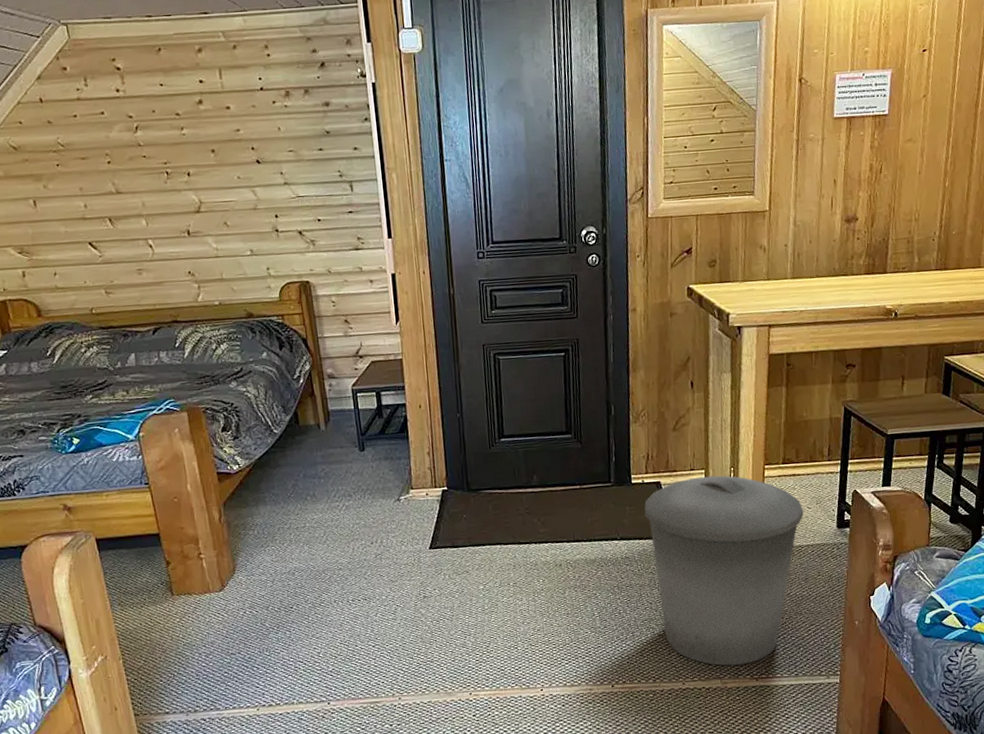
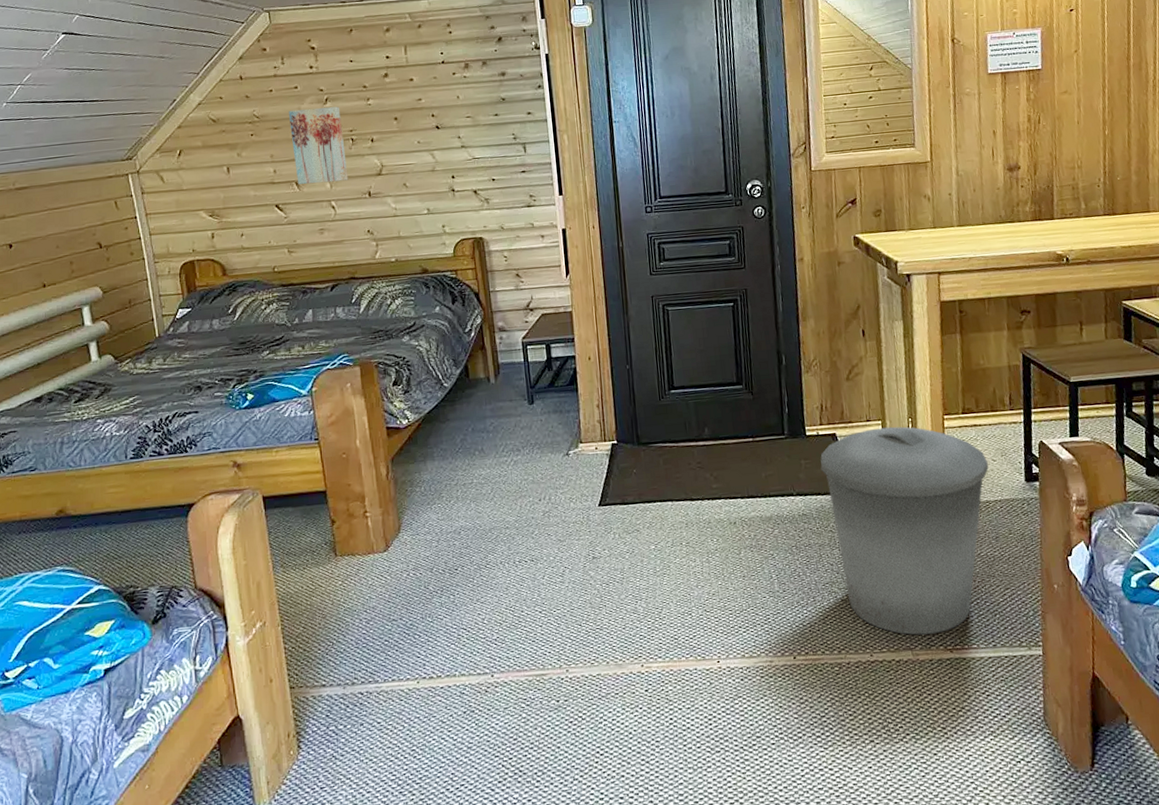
wall art: none [95,136,165,221] -> present [288,106,349,184]

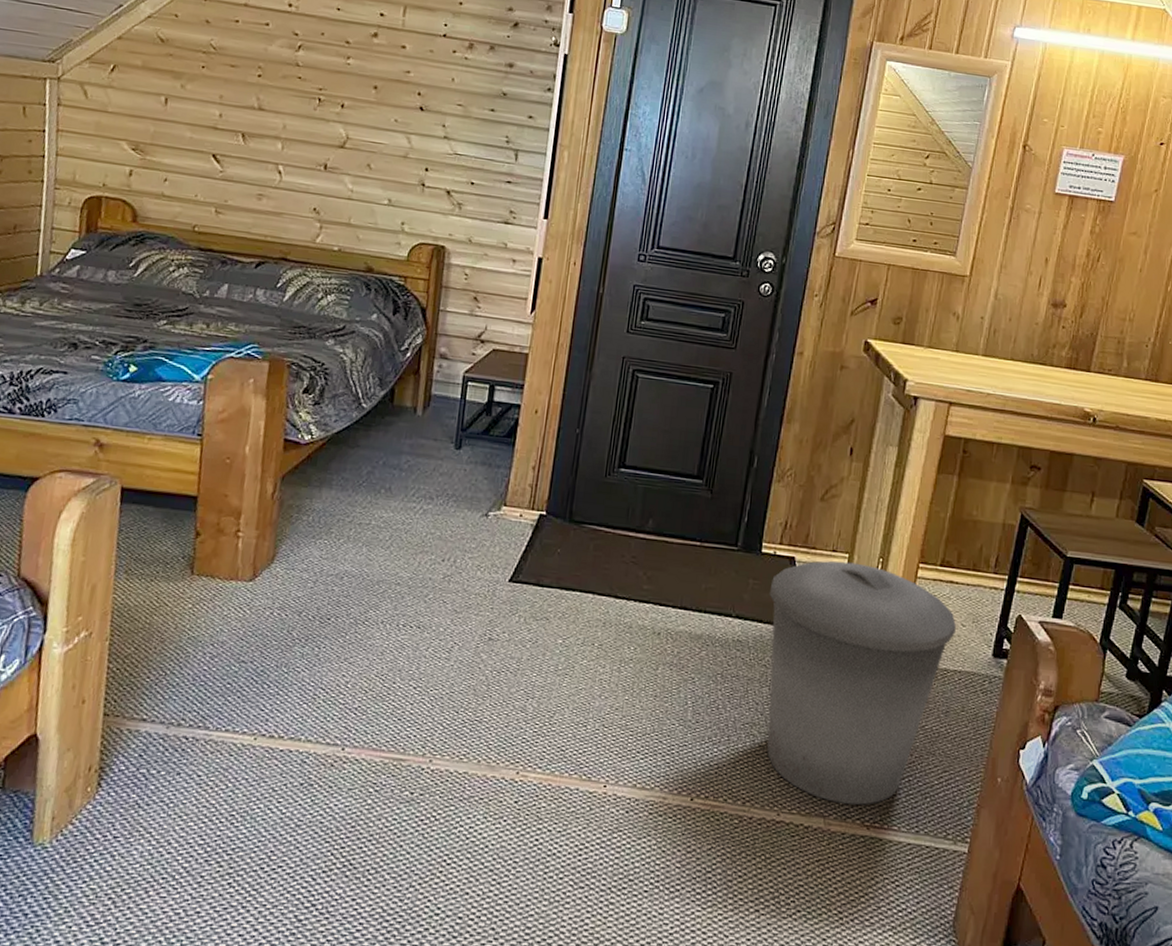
wall art: present [288,106,349,184] -> none [244,49,313,145]

